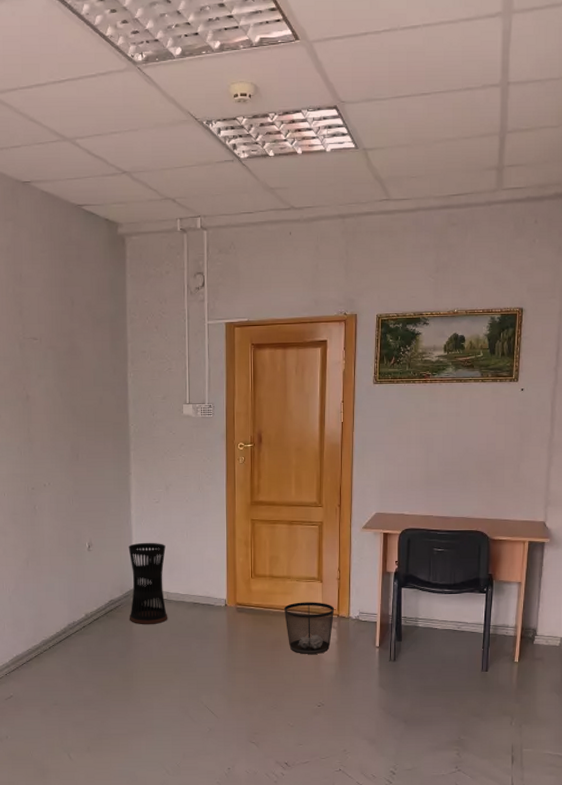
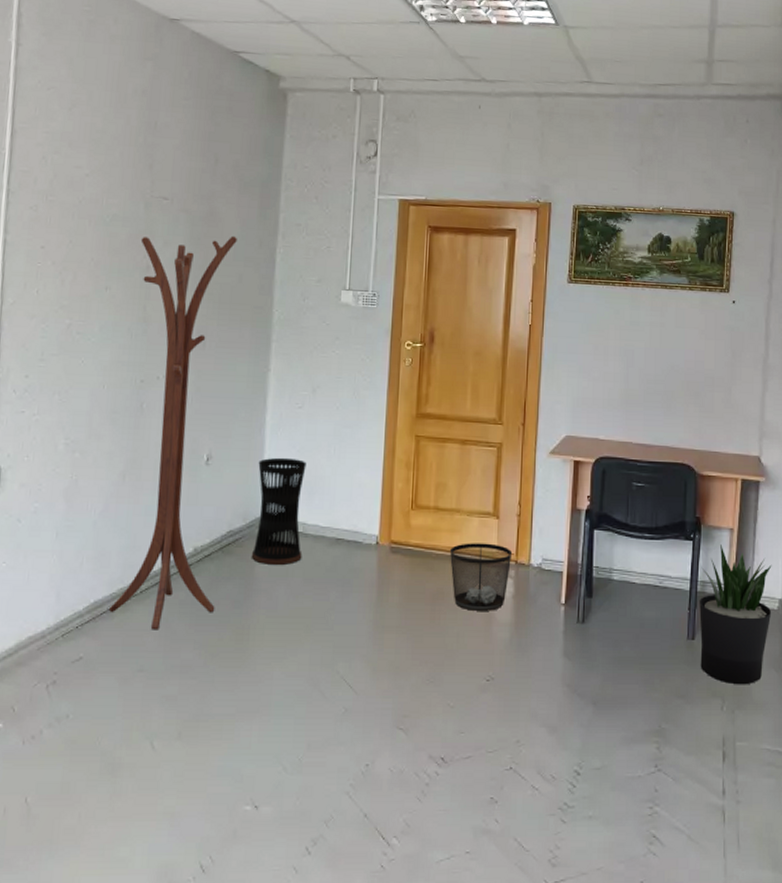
coatrack: none [19,365,106,675] -> present [108,235,237,630]
planter: none [492,595,555,706] -> present [699,544,772,685]

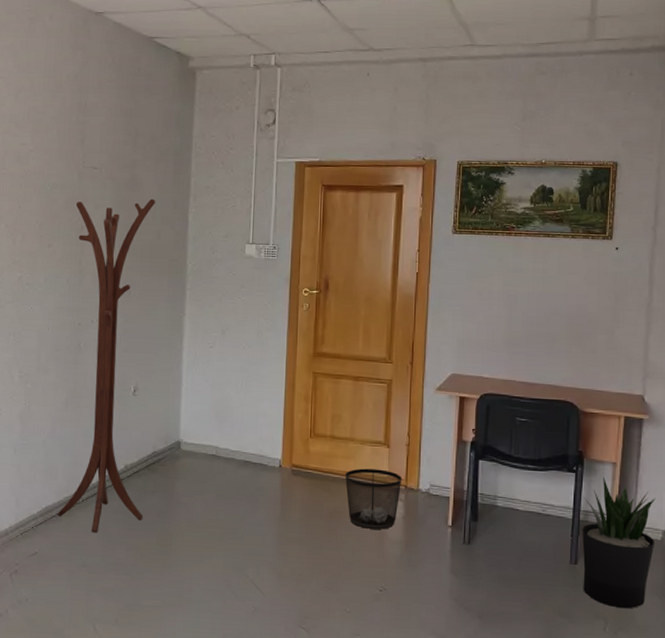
umbrella stand: present [252,457,307,565] -> none [173,390,218,482]

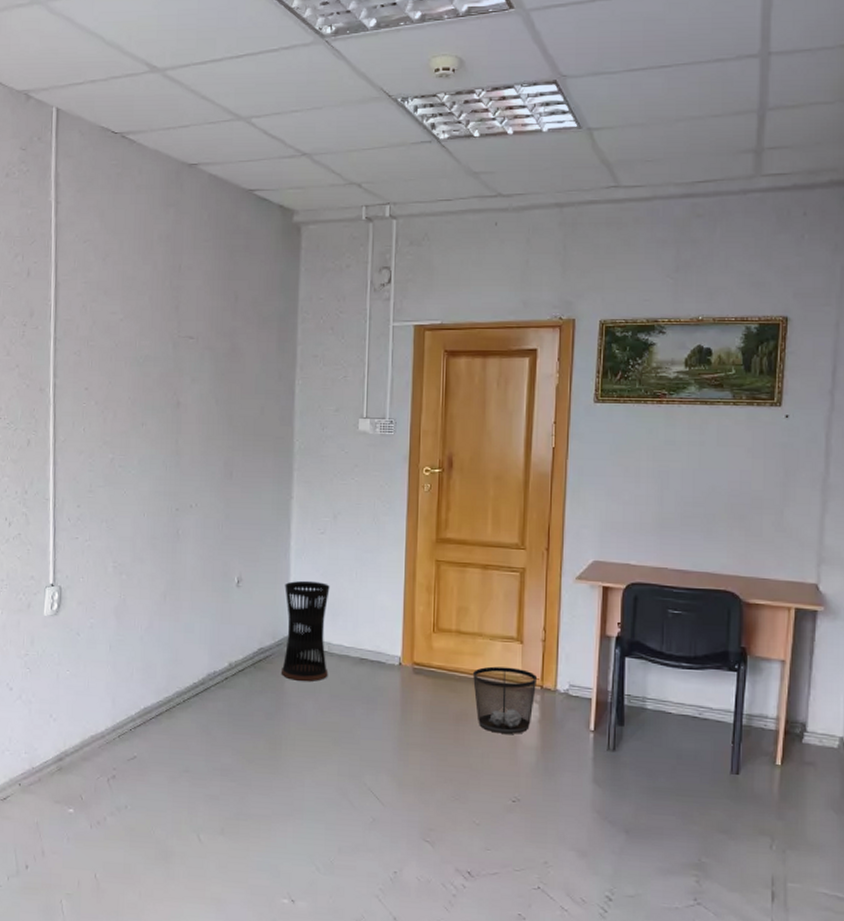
coatrack: present [57,198,155,533] -> none [156,370,258,736]
umbrella stand: none [173,390,218,482] -> present [282,580,330,681]
planter: present [582,477,656,609] -> none [745,677,832,825]

